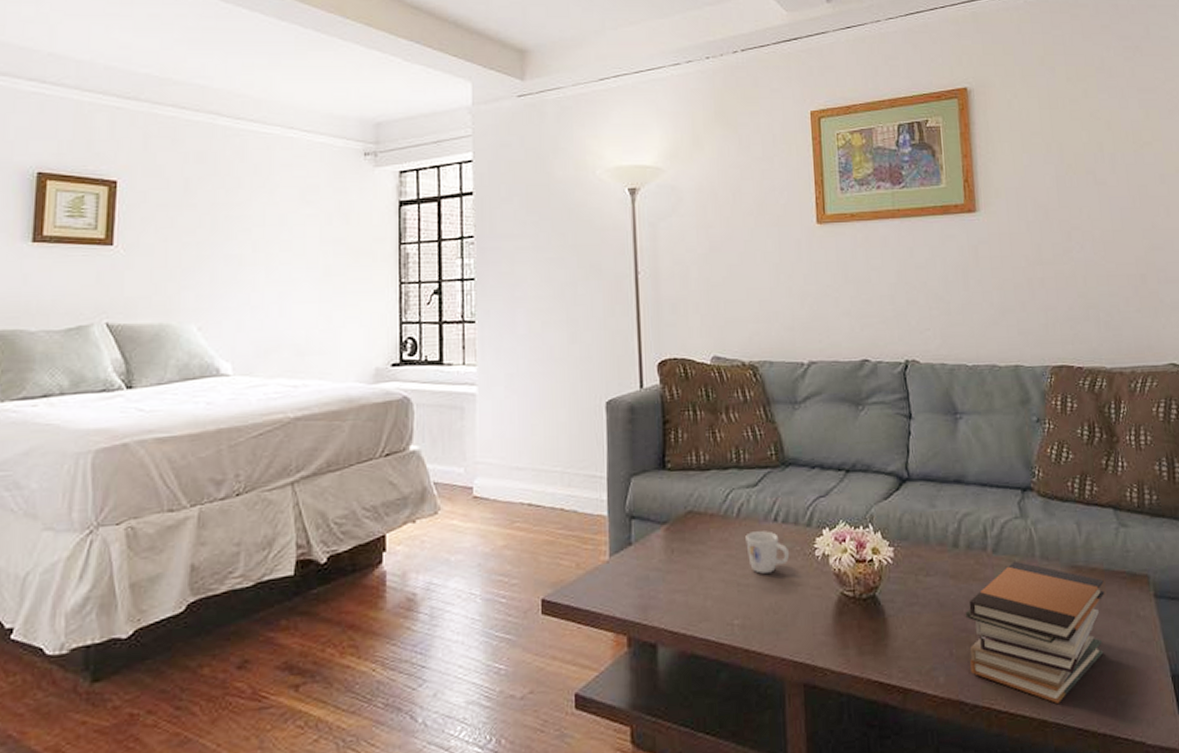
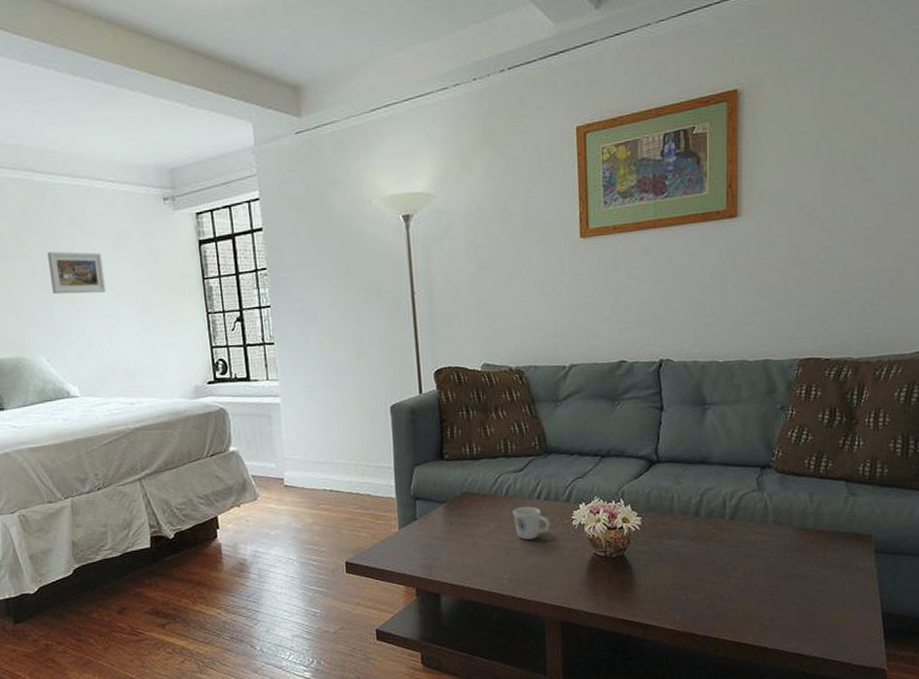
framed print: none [219,203,284,253] -> present [47,251,107,295]
book stack: present [965,561,1105,705] -> none [702,525,829,636]

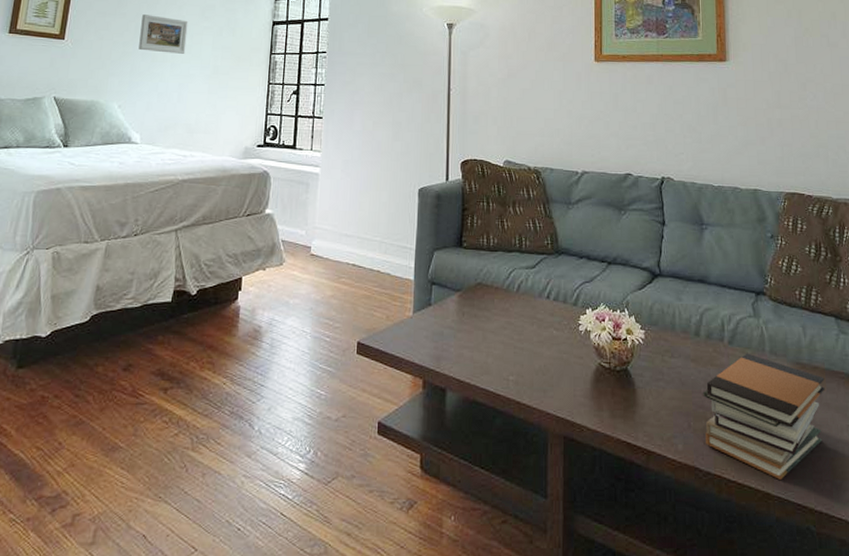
mug: present [513,506,551,540] -> none [523,305,558,340]
book stack: none [702,525,829,636] -> present [703,353,825,481]

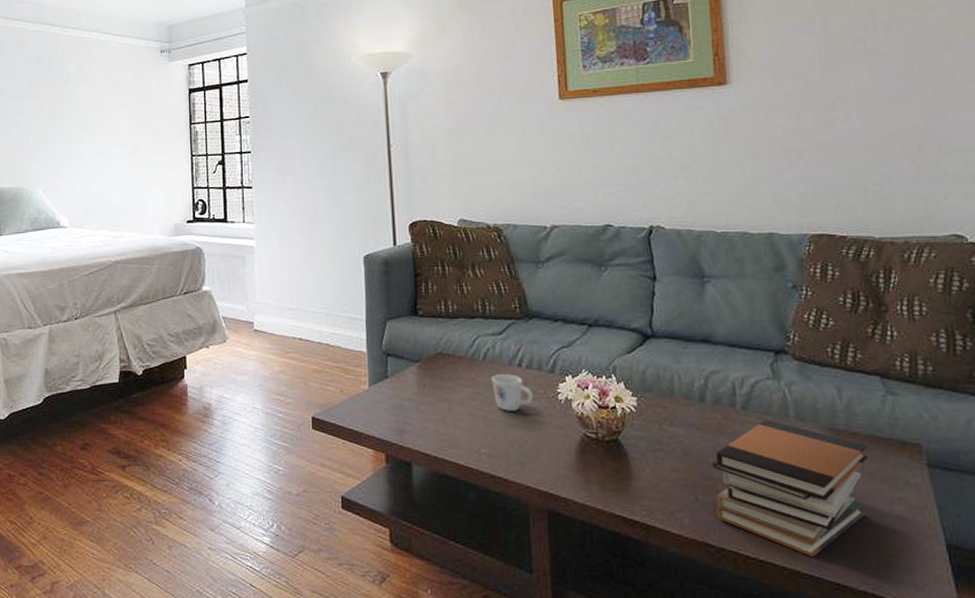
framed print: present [138,14,188,54] -> none [55,94,103,133]
mug: none [523,305,558,340] -> present [491,374,534,411]

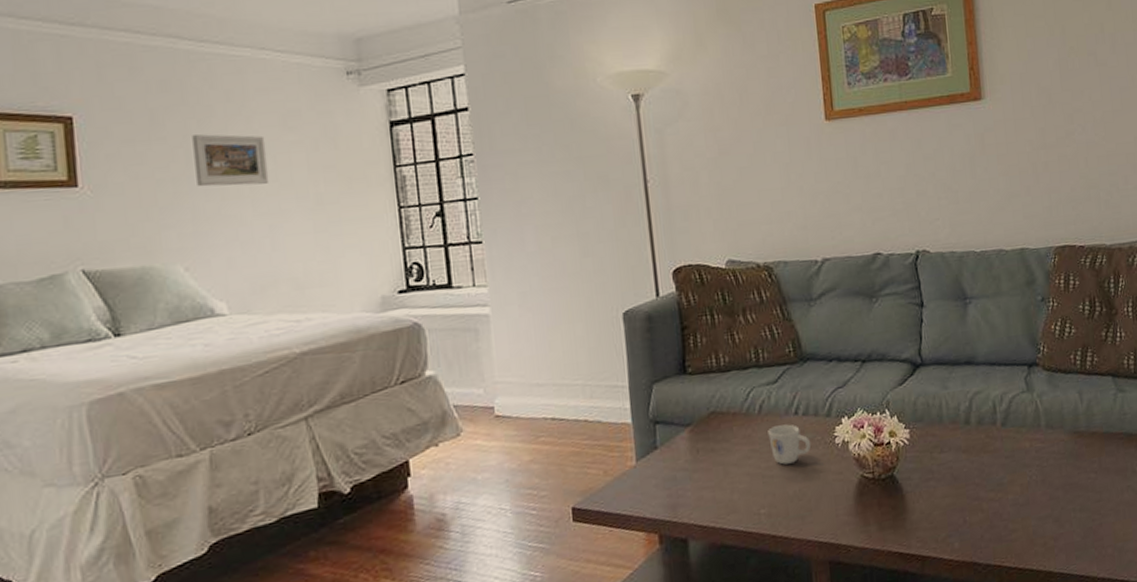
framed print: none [55,94,103,133] -> present [192,134,270,187]
book stack: present [711,419,869,558] -> none [977,431,1104,557]

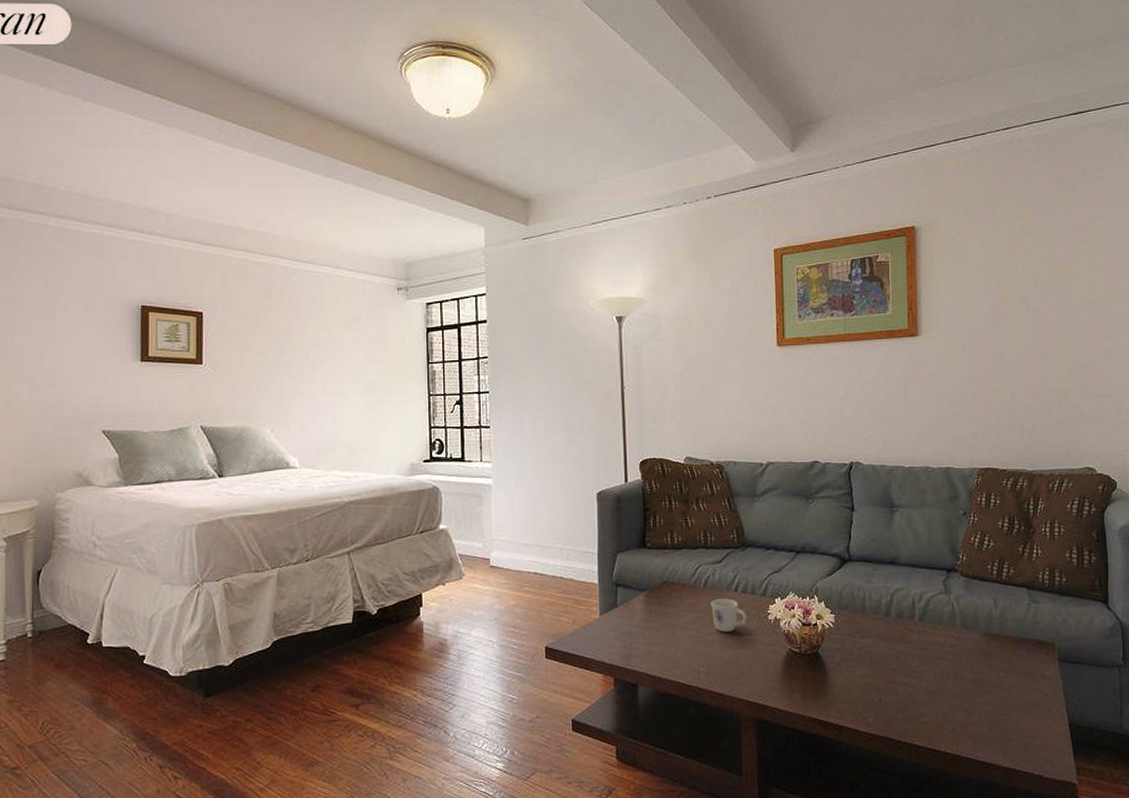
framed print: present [192,134,270,187] -> none [284,330,336,371]

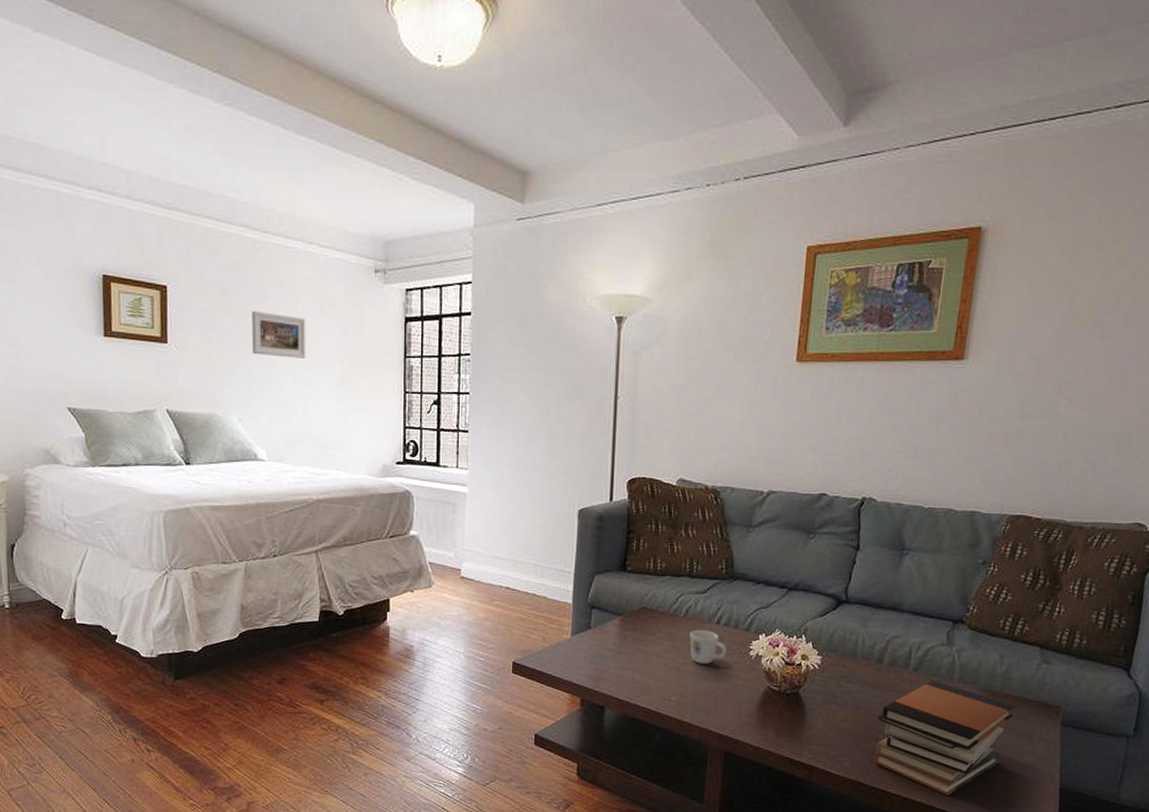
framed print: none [284,330,336,371] -> present [252,311,306,358]
book stack: none [893,628,1015,743] -> present [873,680,1015,796]

